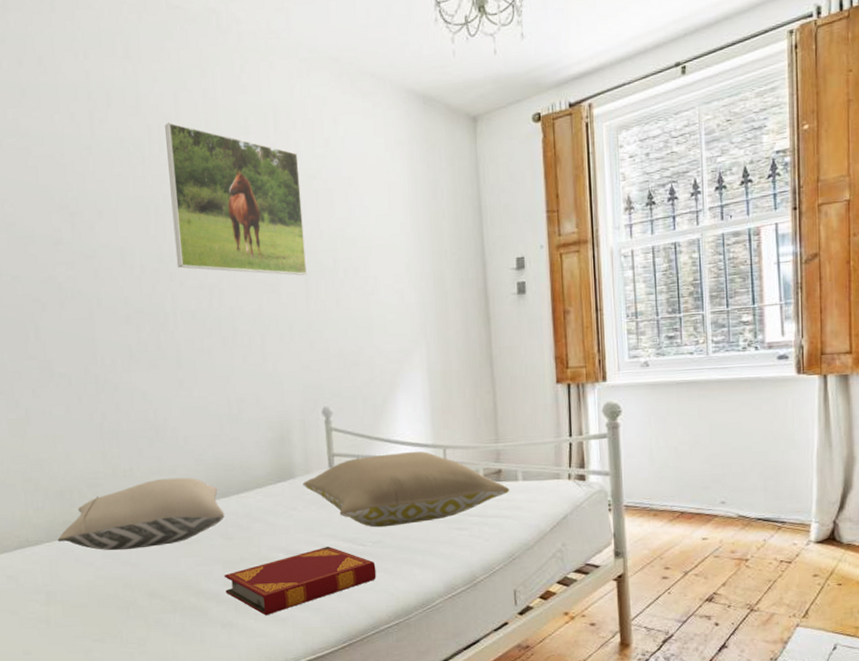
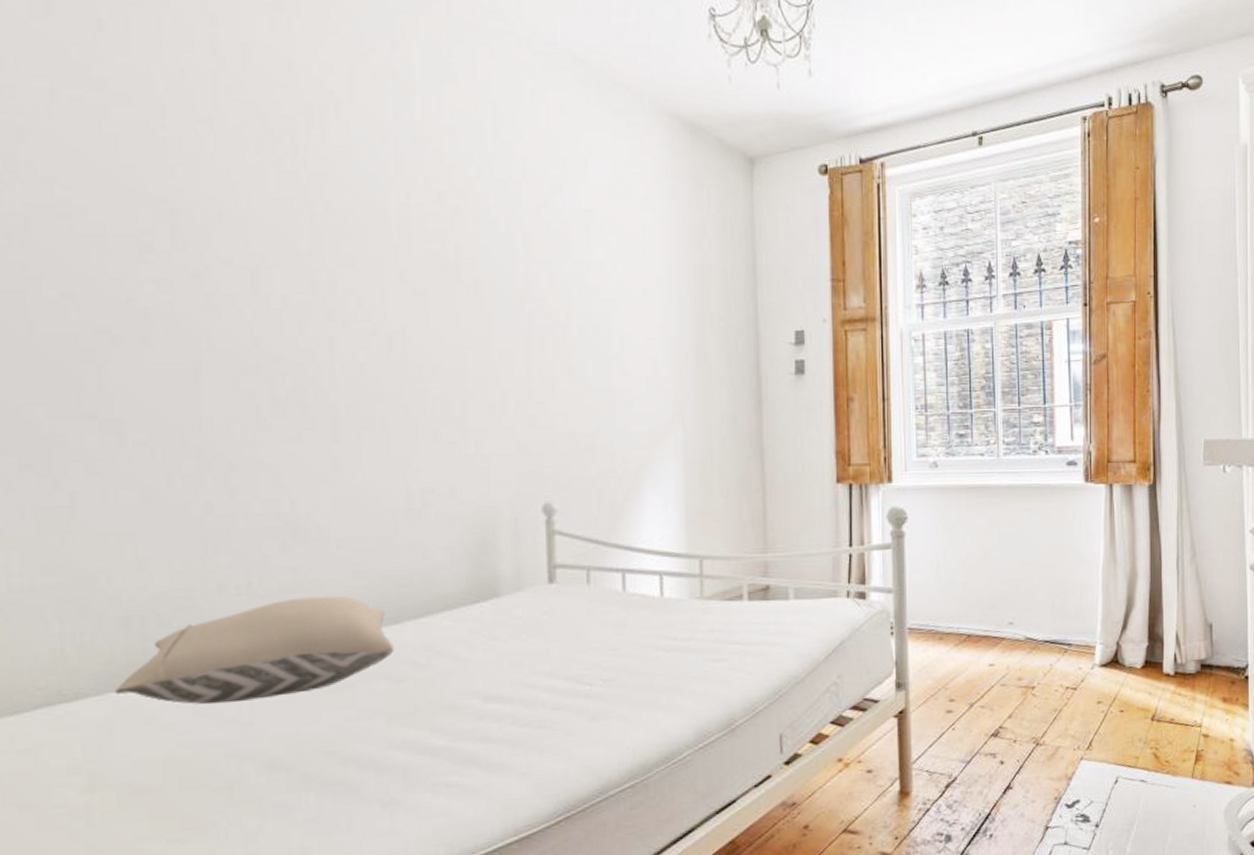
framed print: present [165,122,308,276] -> none [332,104,531,329]
hardback book: present [224,546,376,616] -> none [388,688,607,787]
pillow: present [303,451,510,528] -> none [511,563,779,661]

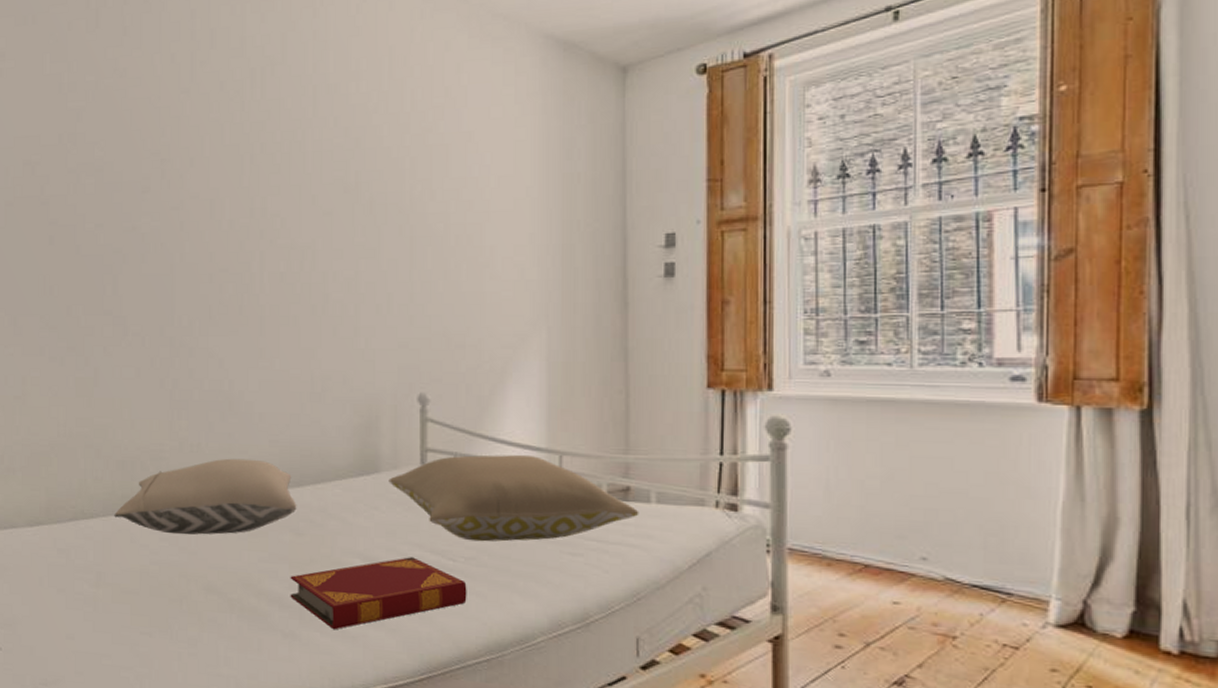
hardback book: none [388,688,607,787] -> present [290,557,467,630]
pillow: none [511,563,779,661] -> present [388,455,639,542]

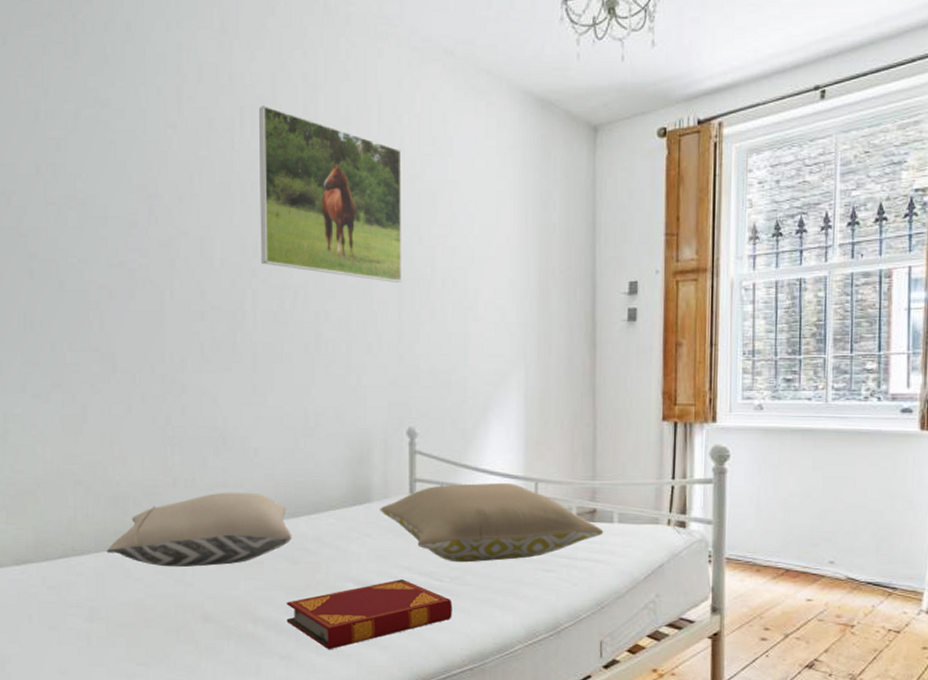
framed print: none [269,66,414,240] -> present [259,105,403,282]

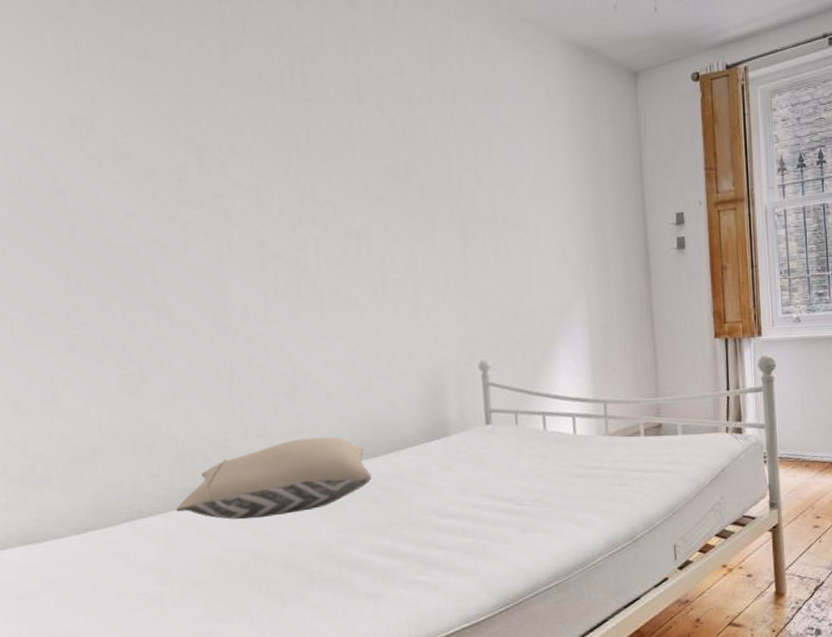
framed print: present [259,105,403,282] -> none [309,56,465,224]
hardback book: present [286,579,452,650] -> none [370,507,535,584]
pillow: present [380,483,604,563] -> none [458,406,670,486]

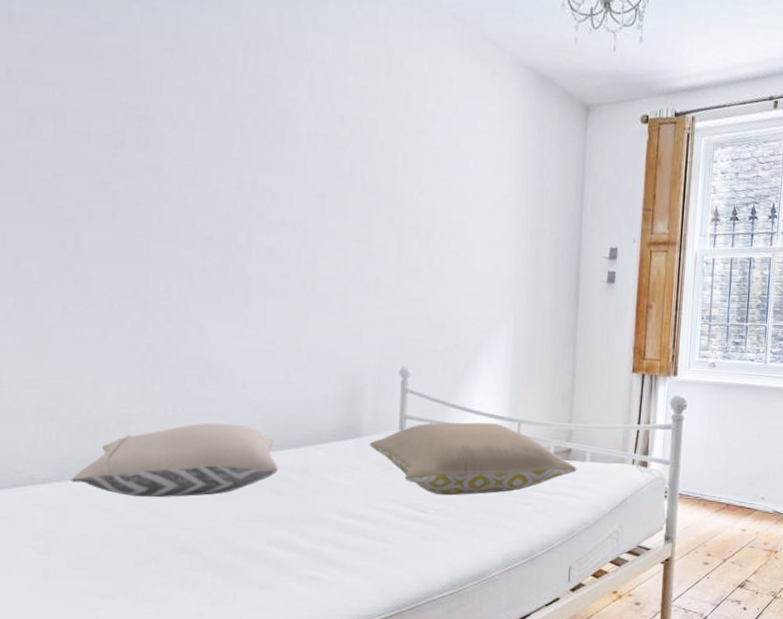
pillow: none [458,406,670,486] -> present [369,422,577,496]

